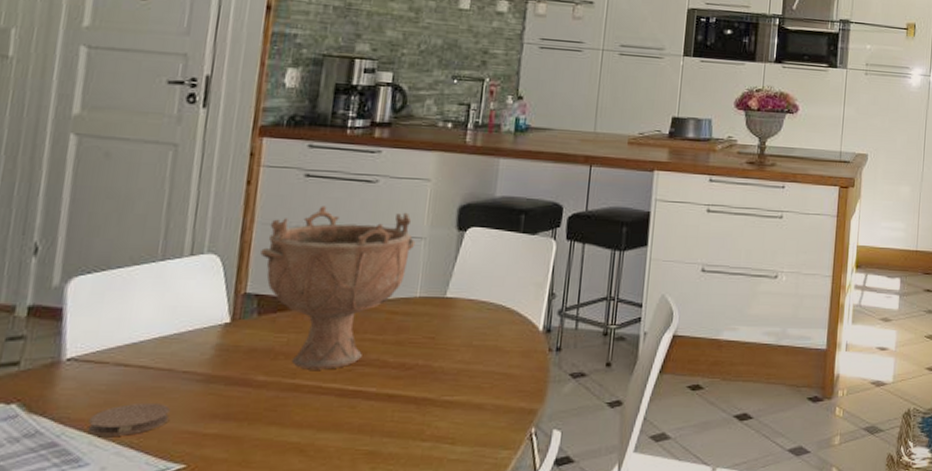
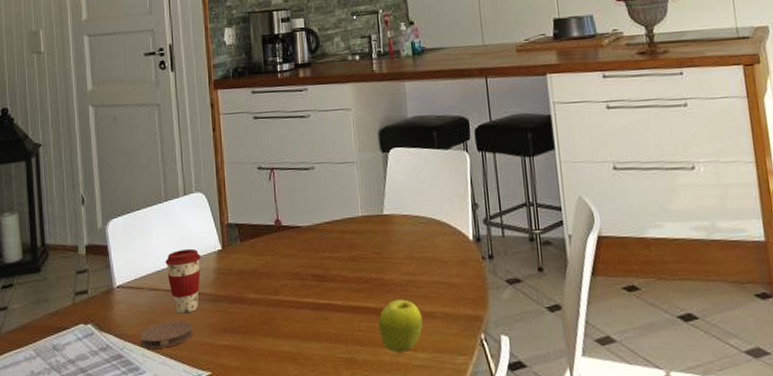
coffee cup: none [145,318,200,396] -> present [165,248,201,314]
decorative bowl: present [260,206,416,370] -> none [233,141,350,287]
fruit: none [415,389,469,445] -> present [378,299,423,352]

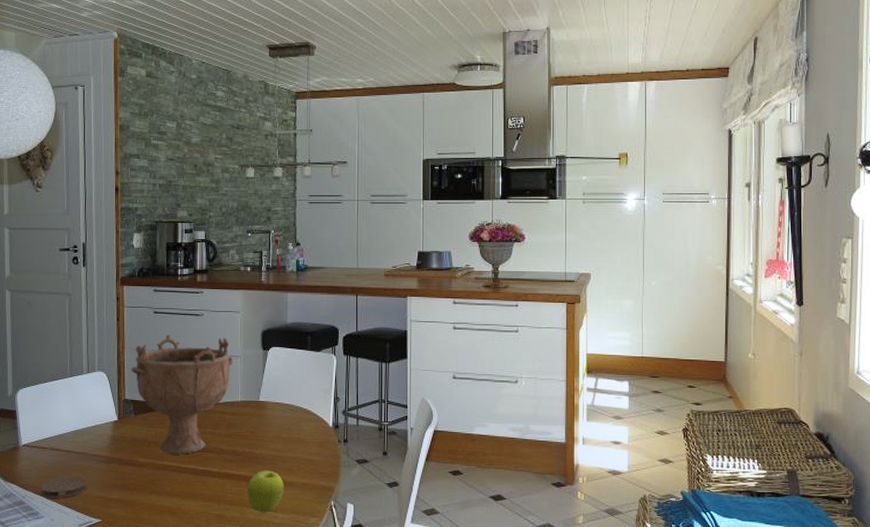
coffee cup: present [165,248,201,314] -> none [67,417,99,471]
decorative bowl: none [233,141,350,287] -> present [131,334,234,455]

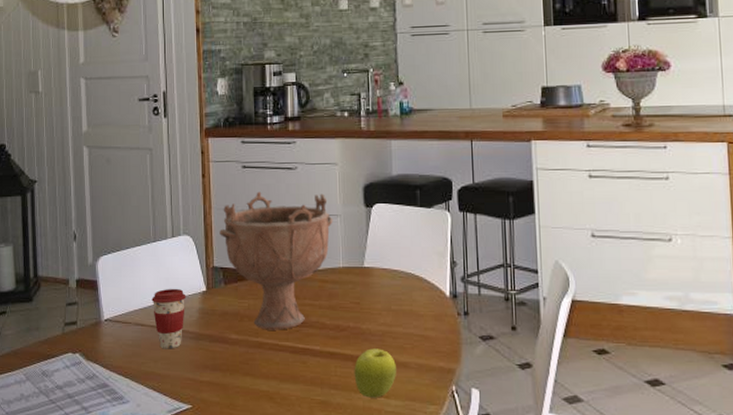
coaster: present [40,475,87,498] -> none [125,354,175,380]
coffee cup: none [67,417,99,471] -> present [151,288,186,349]

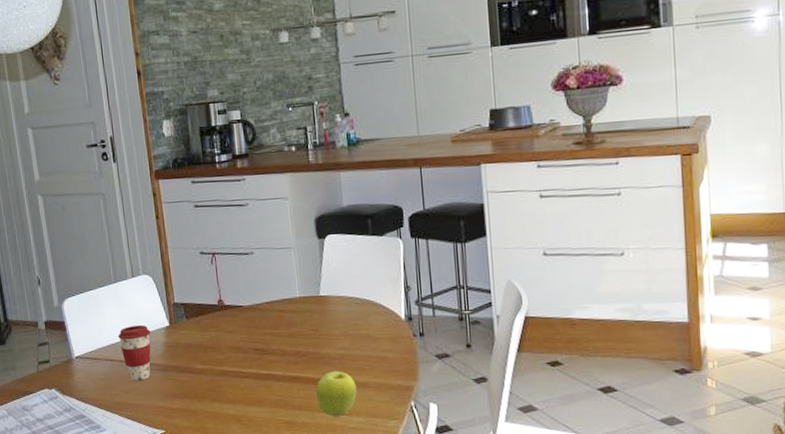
decorative bowl: present [220,191,333,330] -> none [177,228,287,359]

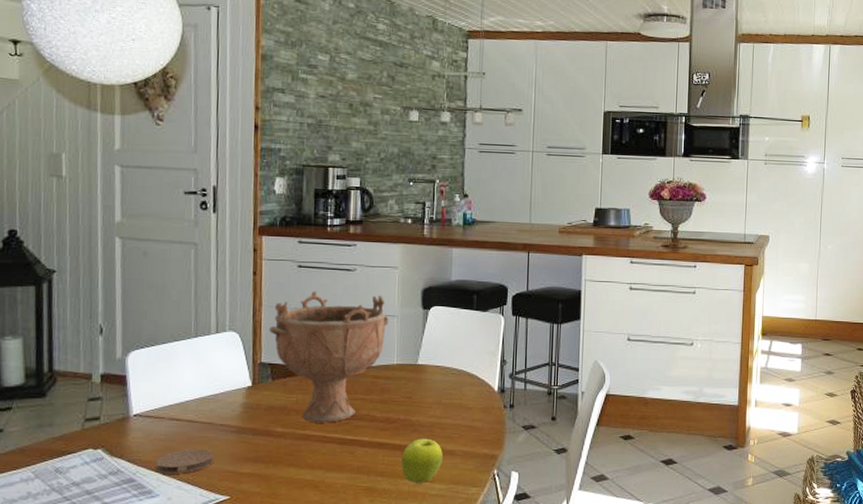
coaster: none [99,386,146,410] -> present [155,448,213,474]
coffee cup: present [118,324,151,381] -> none [189,383,229,443]
decorative bowl: none [177,228,287,359] -> present [269,291,390,423]

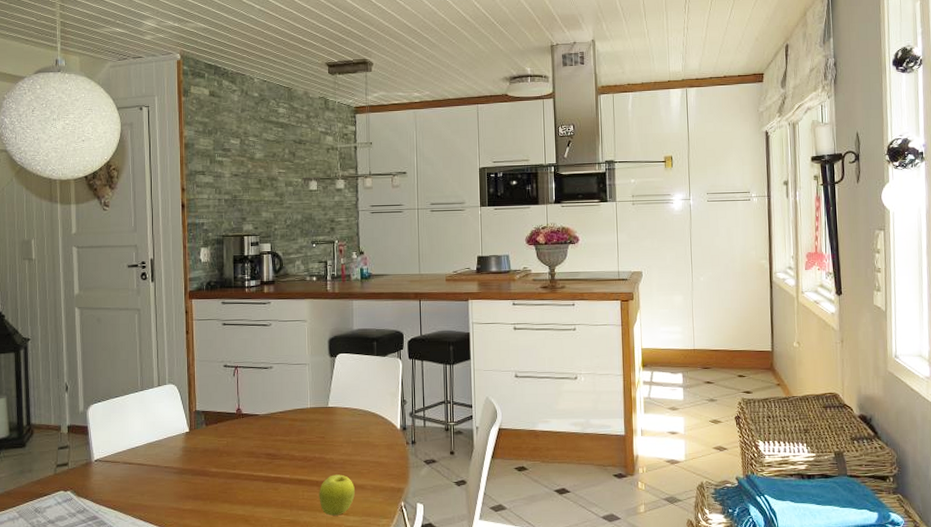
coaster: present [155,448,213,474] -> none [113,488,160,512]
decorative bowl: present [269,291,390,423] -> none [202,345,302,463]

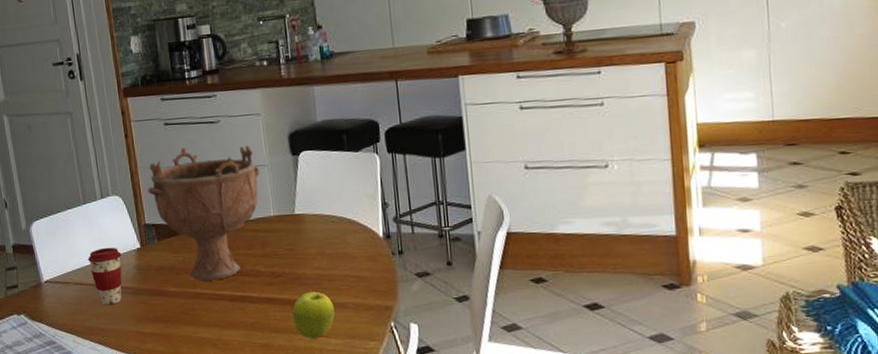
coffee cup: none [139,430,171,484] -> present [88,247,122,305]
decorative bowl: none [202,345,302,463] -> present [148,145,261,281]

